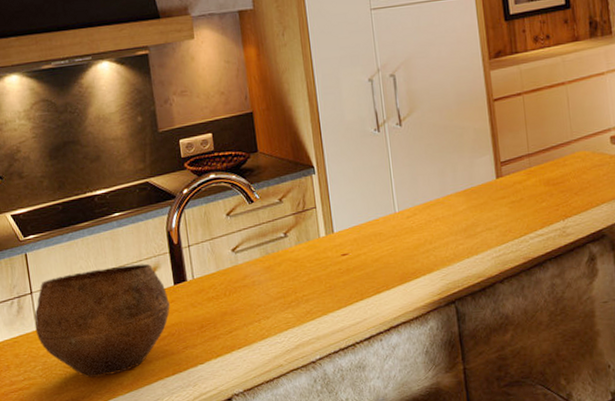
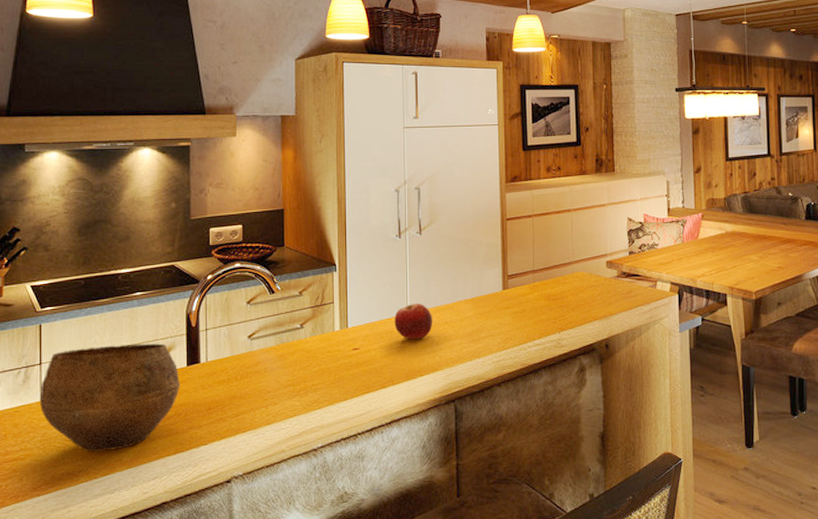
fruit: none [381,200,424,240] -> present [394,302,433,339]

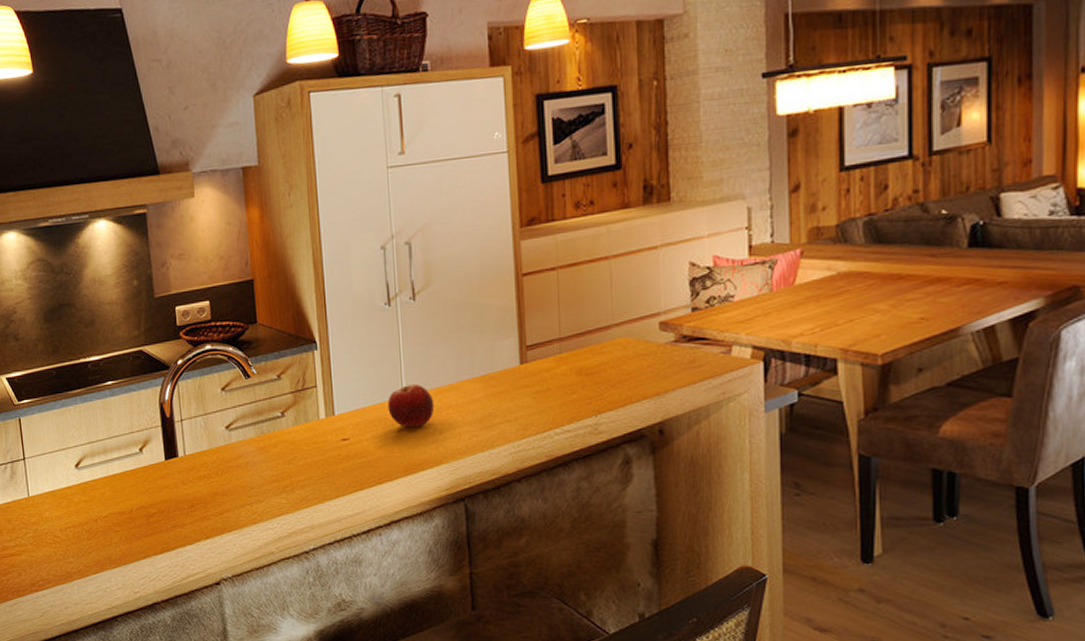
bowl: present [39,343,180,452] -> none [27,436,160,549]

